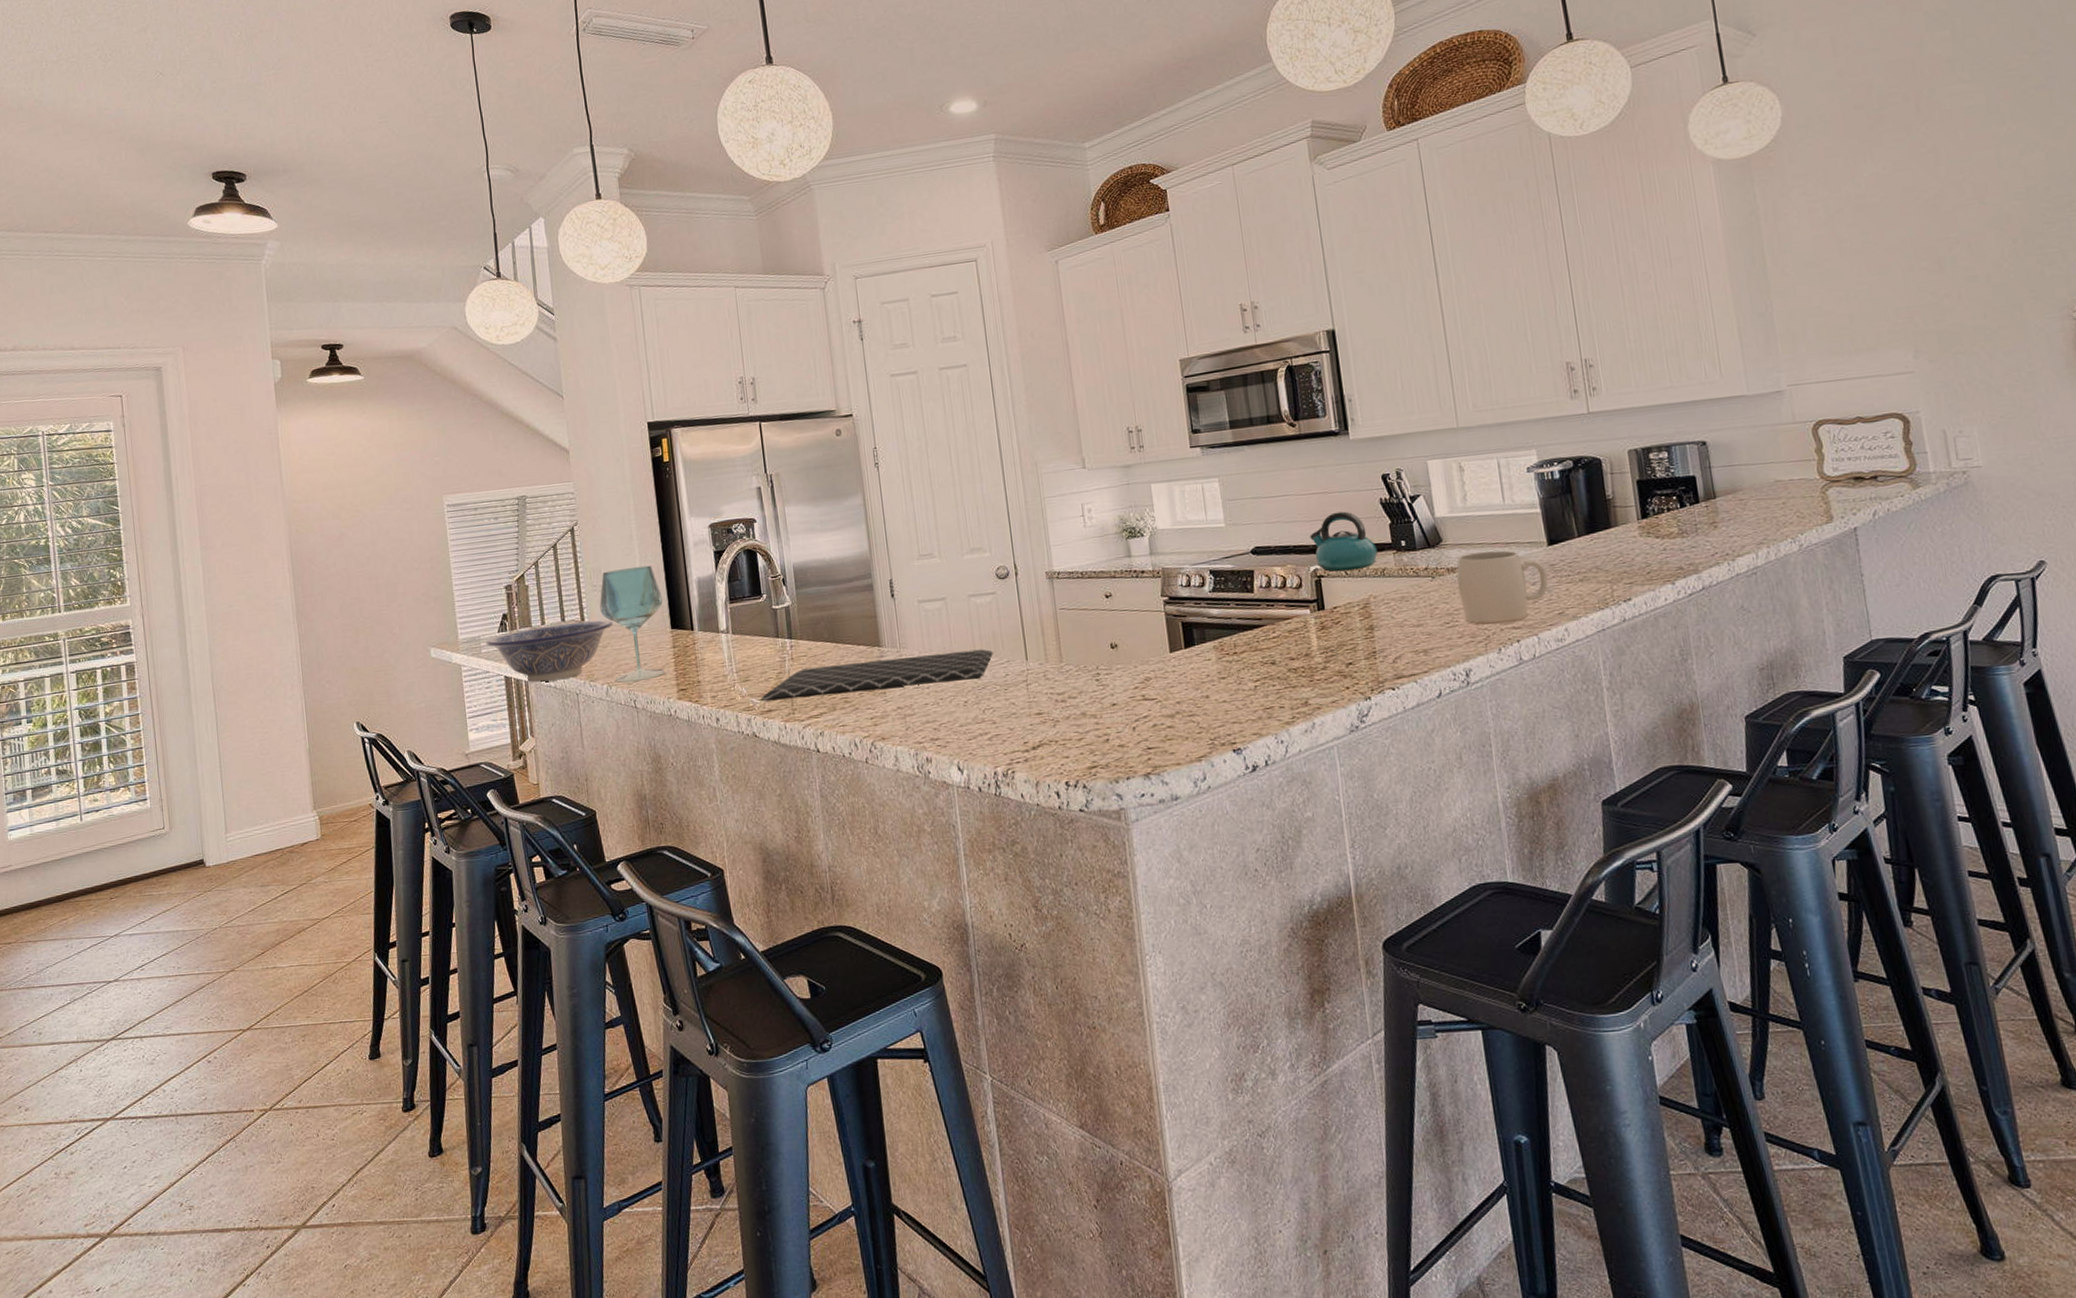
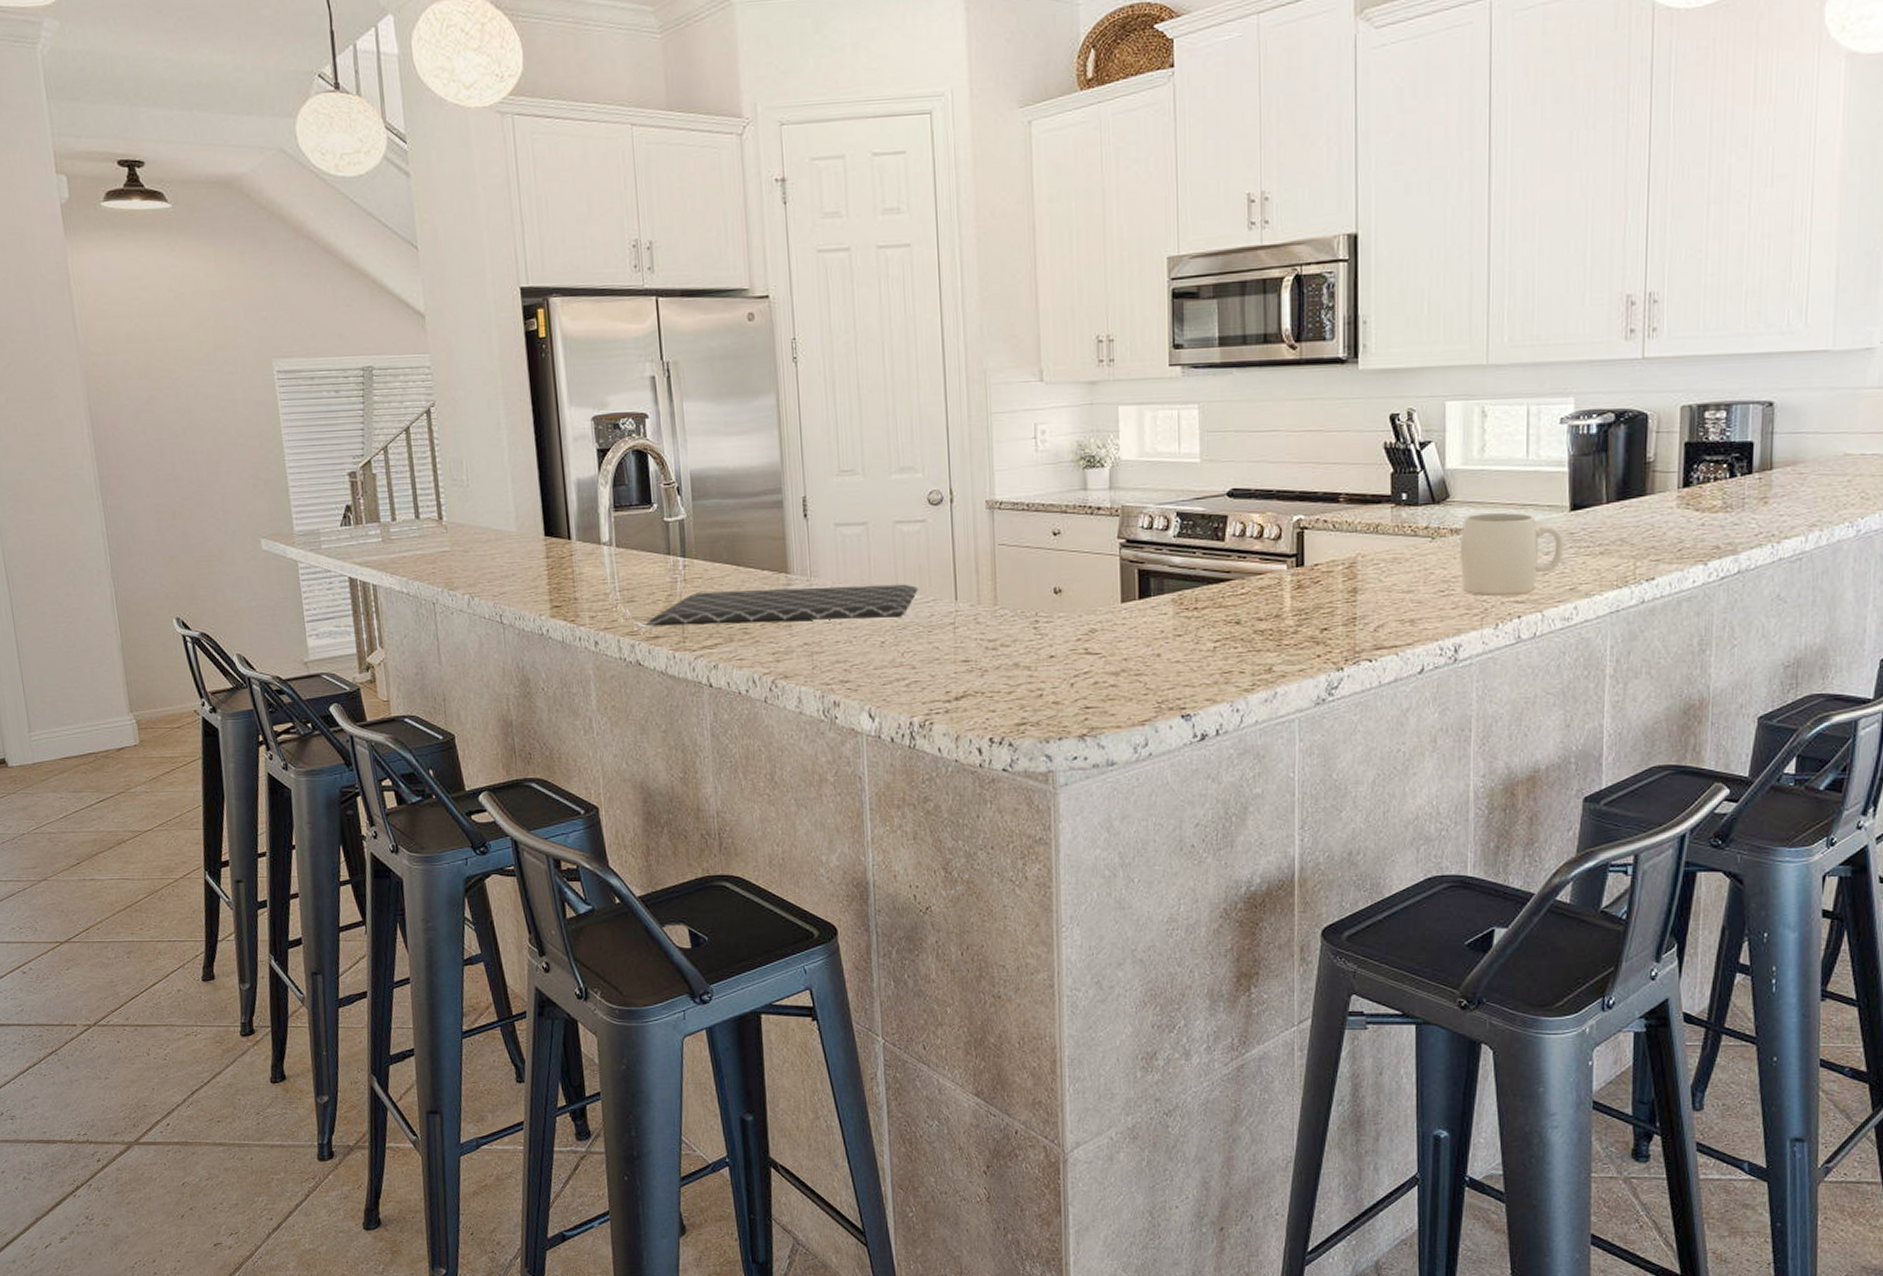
decorative bowl: present [486,620,613,683] -> none [326,520,476,587]
wine glass: present [599,565,665,683] -> none [460,460,536,595]
kettle: present [1310,511,1378,573] -> none [1297,454,1373,525]

